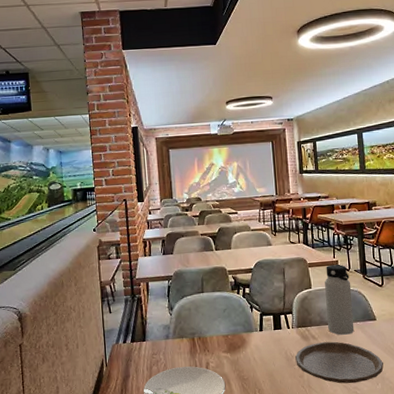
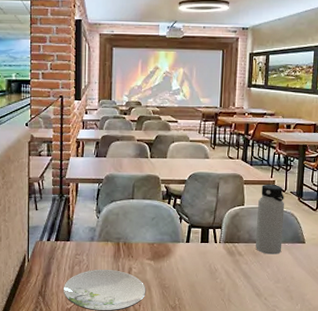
plate: present [295,341,384,384] -> none [219,259,306,302]

